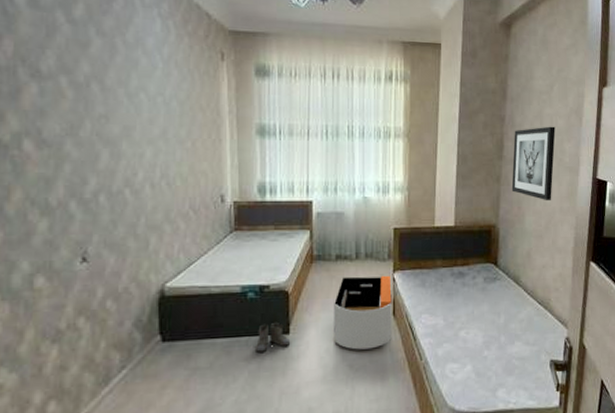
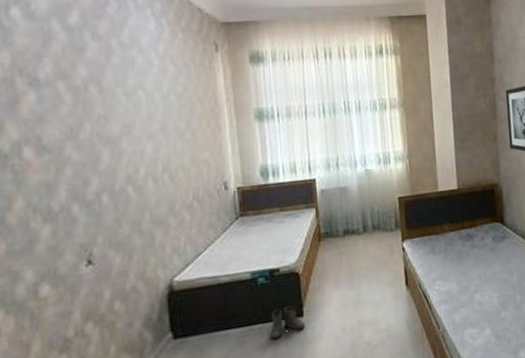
storage bin: present [334,275,393,350] -> none [346,245,407,326]

